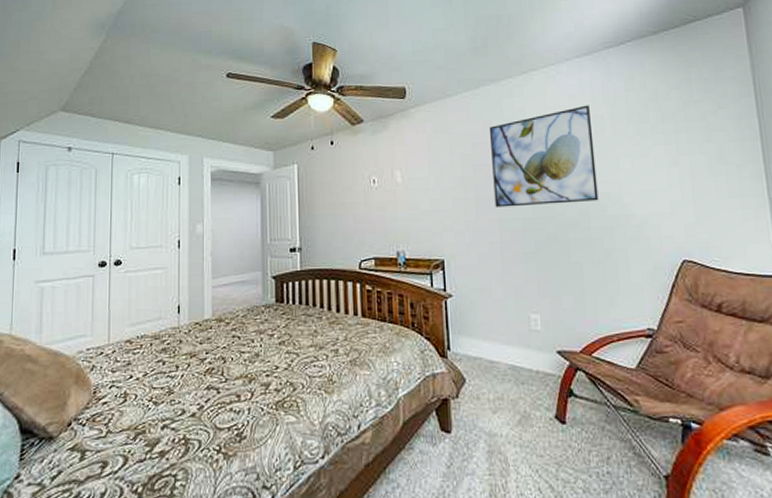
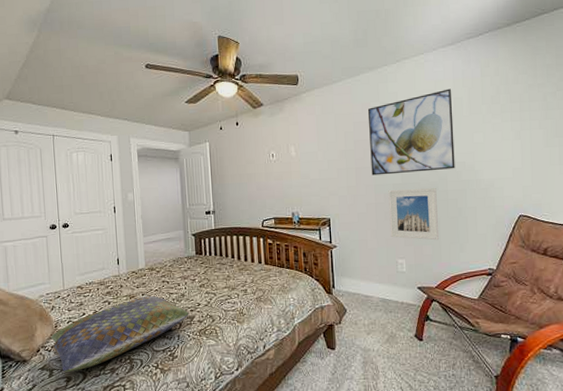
cushion: none [87,355,264,454] -> present [51,296,189,372]
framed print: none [516,224,582,291] -> present [388,188,439,240]

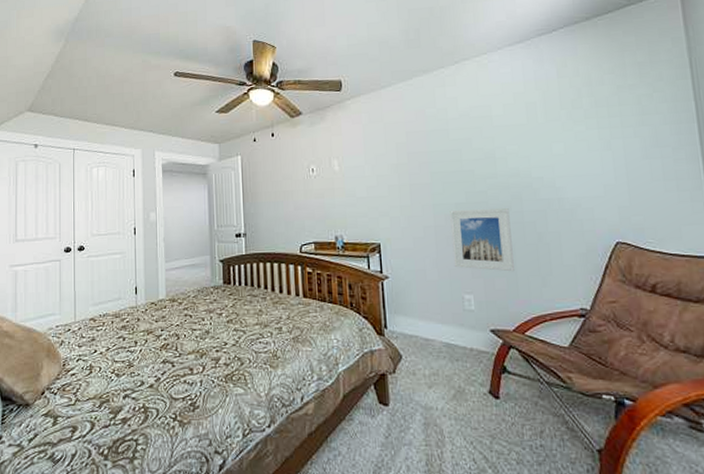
cushion: present [51,296,189,372] -> none [58,332,214,420]
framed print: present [367,88,455,176] -> none [422,92,531,193]

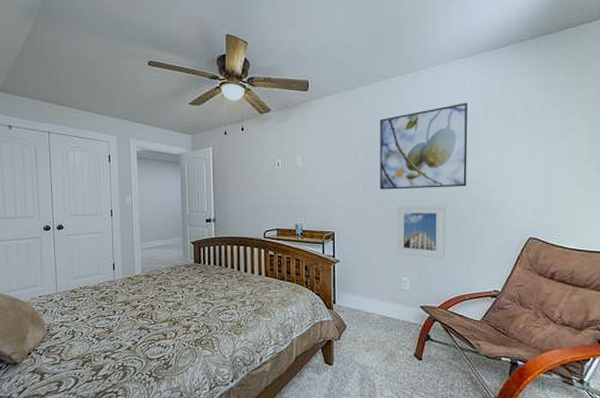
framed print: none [422,92,531,193] -> present [379,102,468,190]

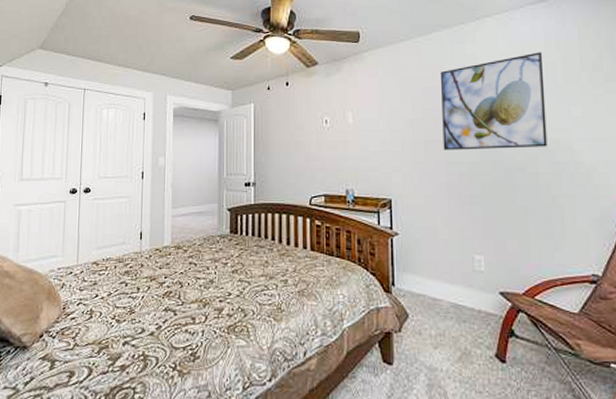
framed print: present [395,205,446,259] -> none [463,168,527,234]

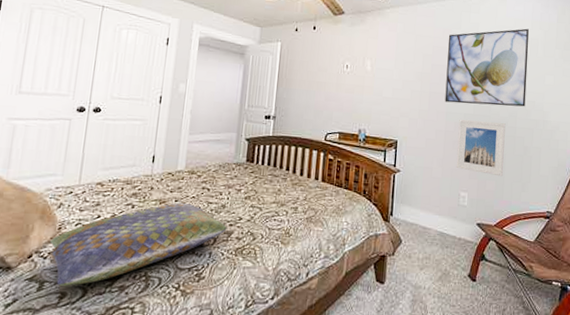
cushion: none [57,280,217,365] -> present [50,203,227,286]
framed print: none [463,168,527,234] -> present [456,119,506,177]

